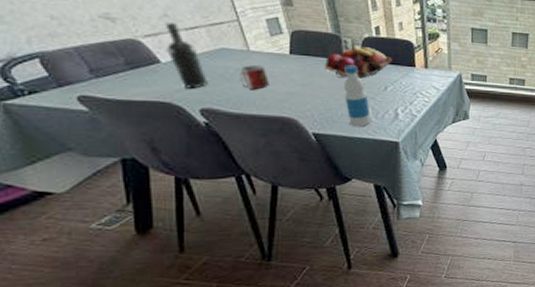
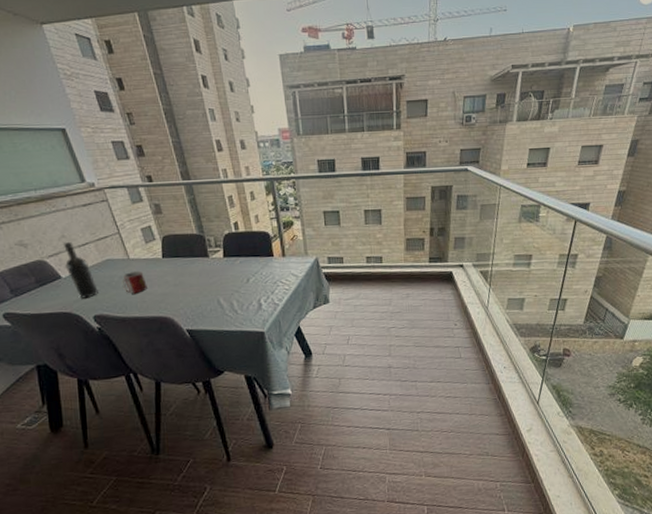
fruit basket: present [324,45,392,79] -> none [192,242,252,275]
bottle: present [343,65,372,127] -> none [210,261,238,321]

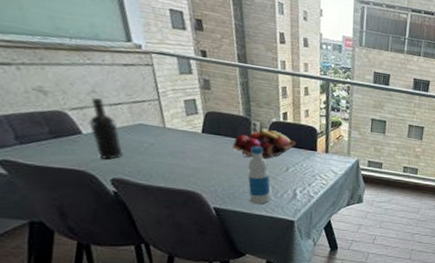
mug: present [121,270,147,294] -> none [151,140,180,164]
fruit basket: none [192,242,252,275] -> present [232,128,296,159]
bottle: none [210,261,238,321] -> present [248,146,271,205]

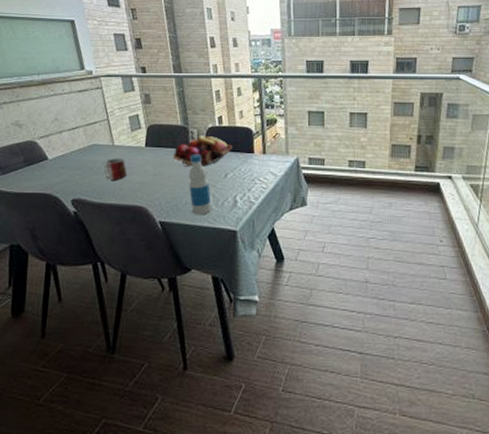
wine bottle: present [89,97,123,160] -> none [53,124,80,181]
mug: none [151,140,180,164] -> present [103,157,127,180]

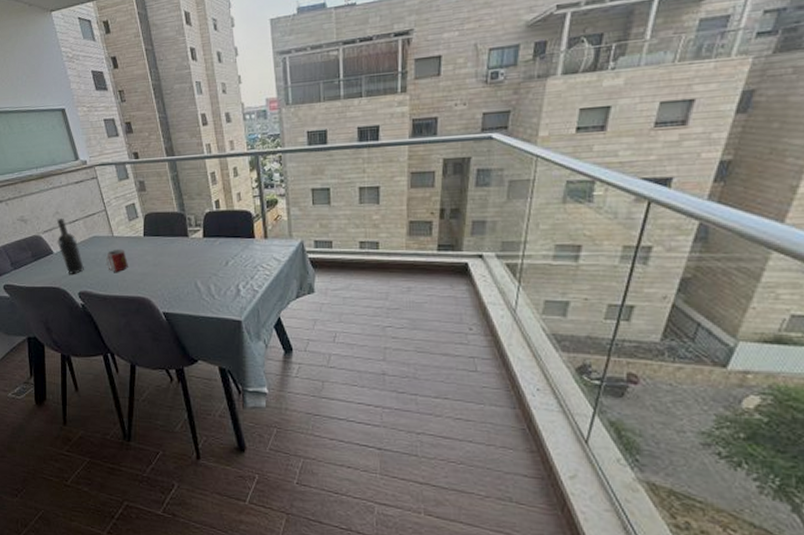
wine bottle: none [53,124,80,181] -> present [57,218,84,274]
fruit basket: present [172,135,233,167] -> none [171,221,232,256]
bottle: present [188,154,212,215] -> none [188,242,215,305]

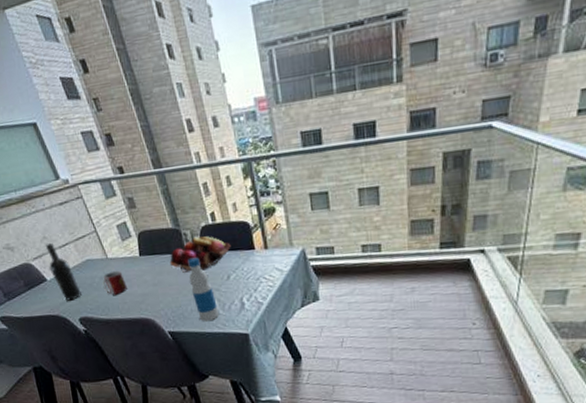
fruit basket: none [171,221,232,256] -> present [169,236,231,273]
bottle: none [188,242,215,305] -> present [188,257,220,322]

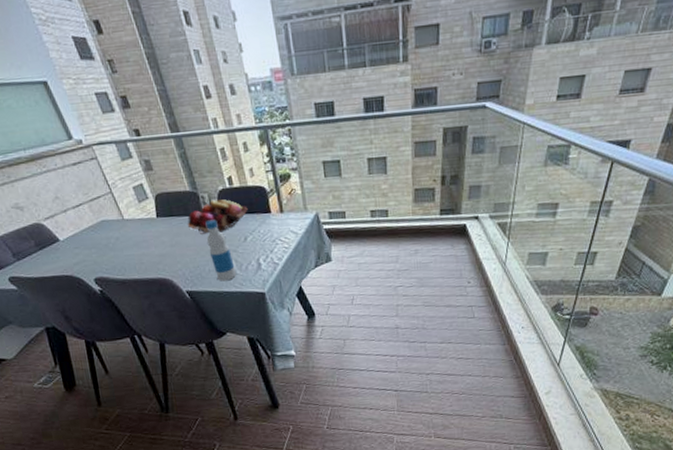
wine bottle: present [46,243,82,301] -> none [58,203,97,261]
mug: present [102,270,127,295] -> none [118,231,144,256]

